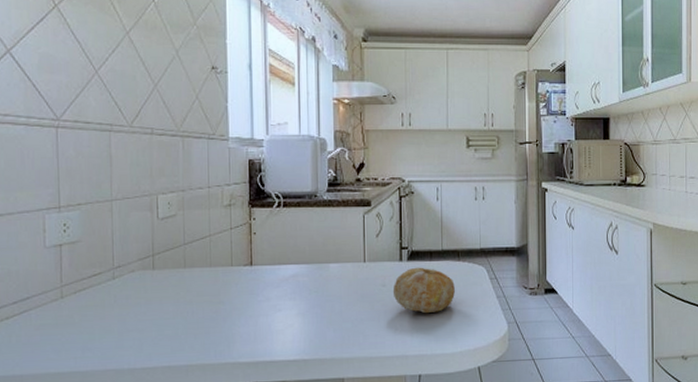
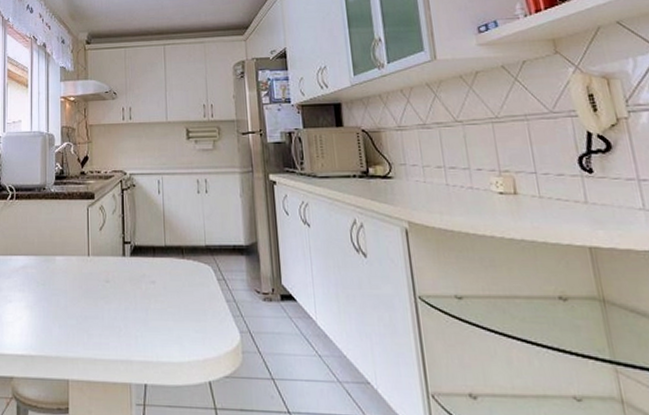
fruit: present [392,267,455,313] -> none [116,263,180,314]

